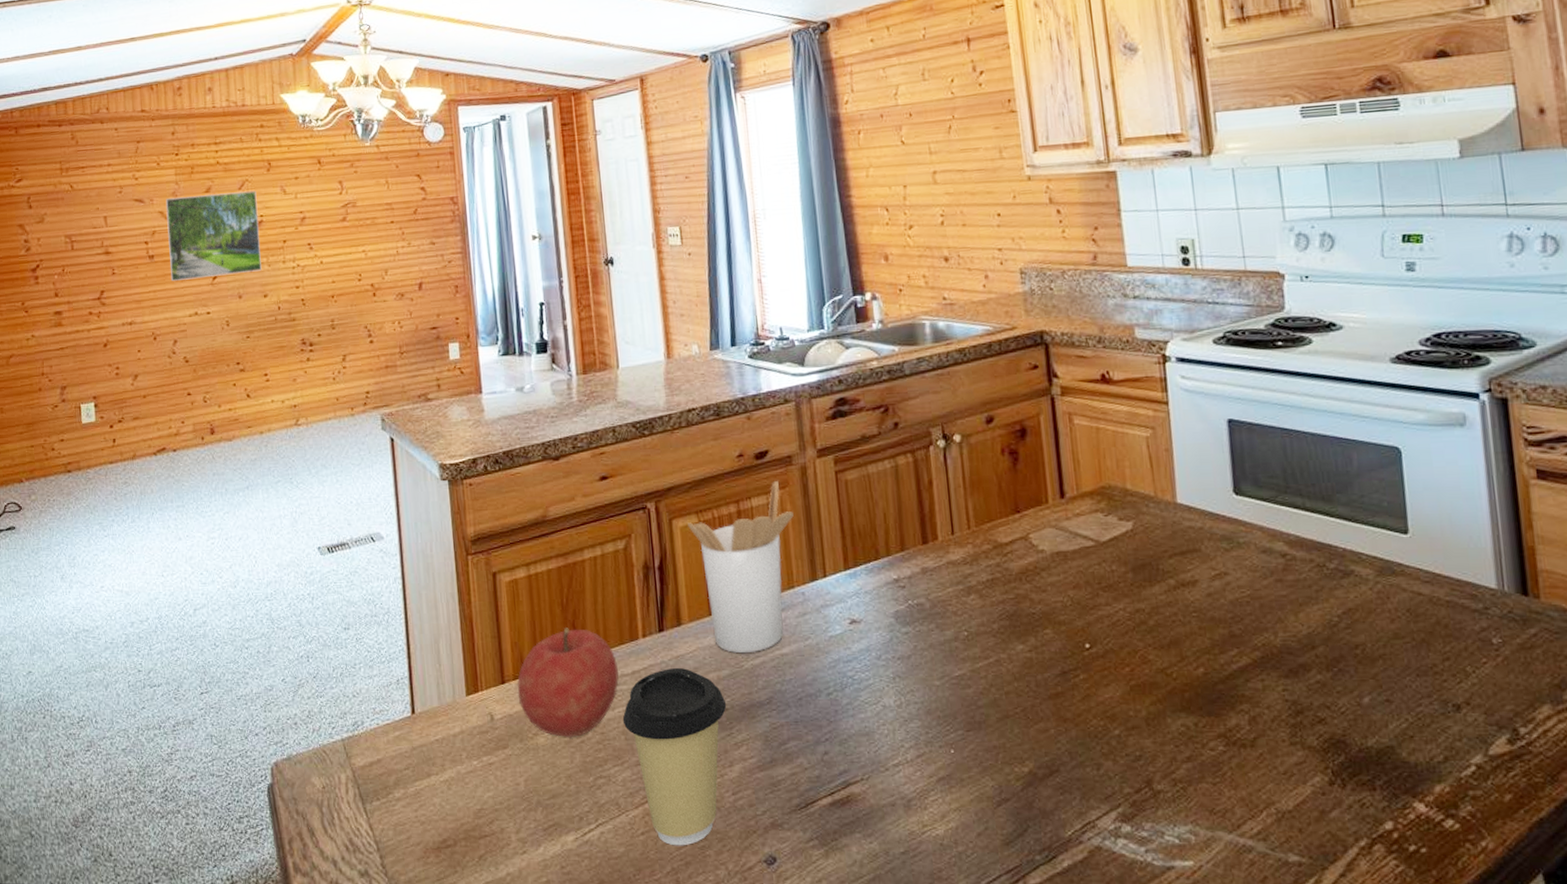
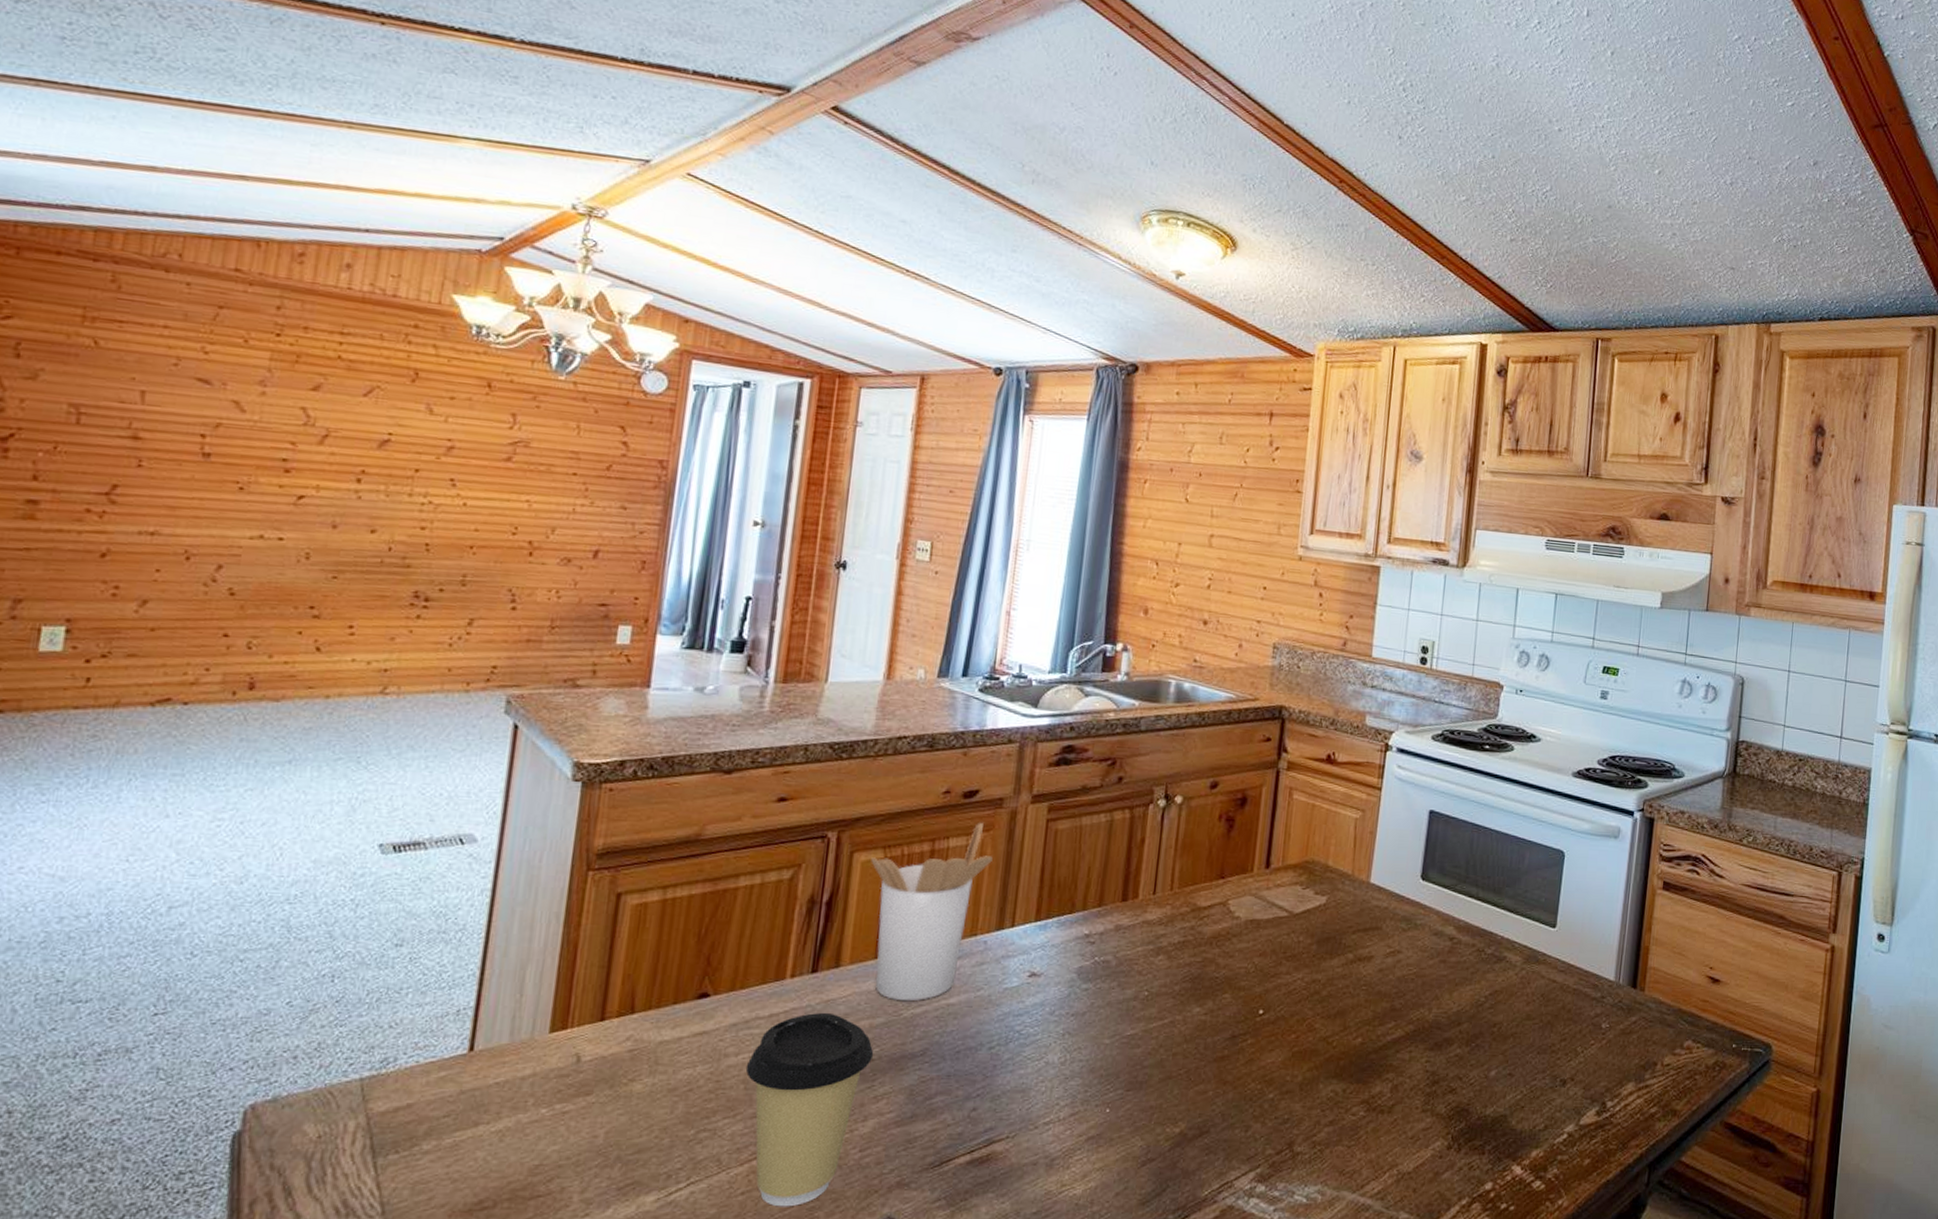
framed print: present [165,190,262,281] -> none [231,387,389,500]
fruit: present [517,628,619,737] -> none [618,961,754,1085]

